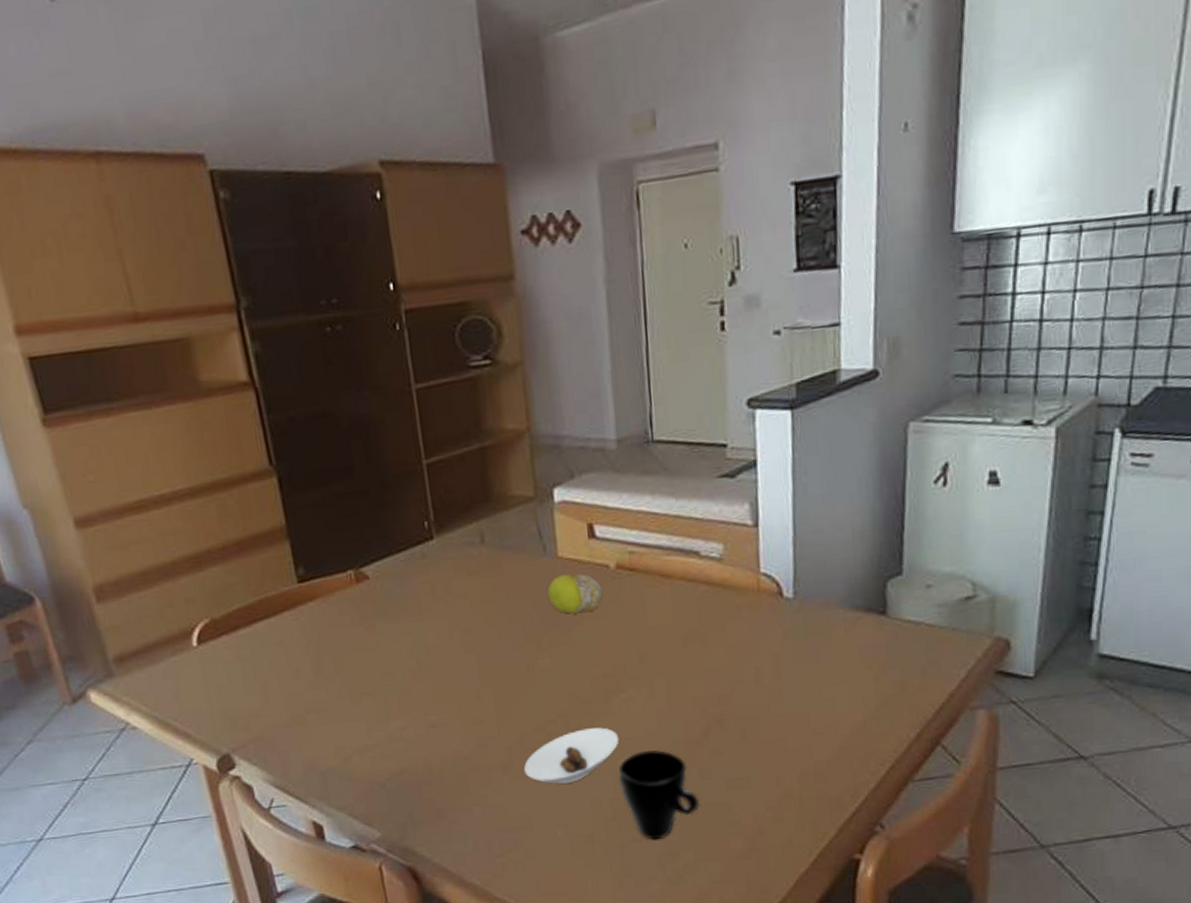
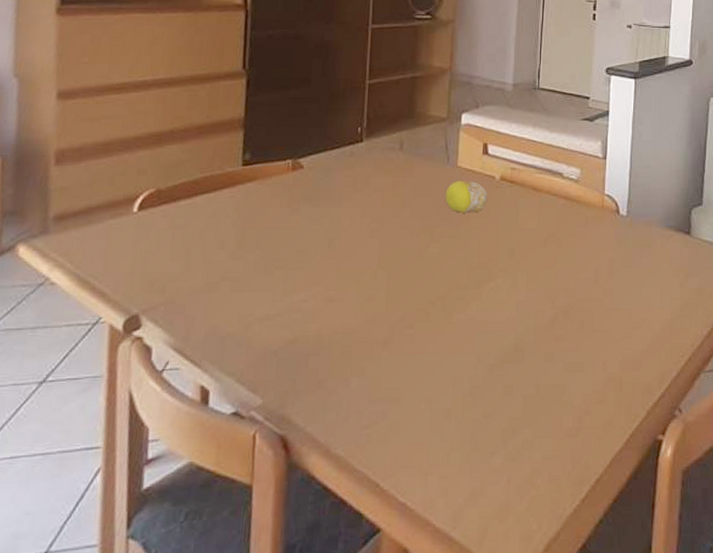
saucer: present [523,727,620,784] -> none [401,311,484,360]
cup: present [618,750,700,840] -> none [479,334,542,416]

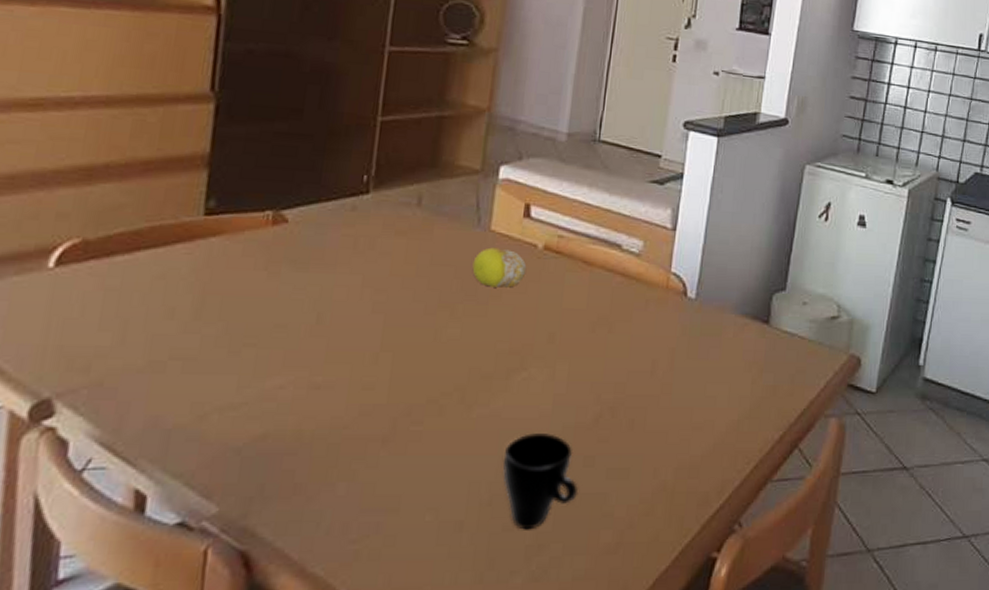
cup: none [479,334,542,416] -> present [503,433,579,530]

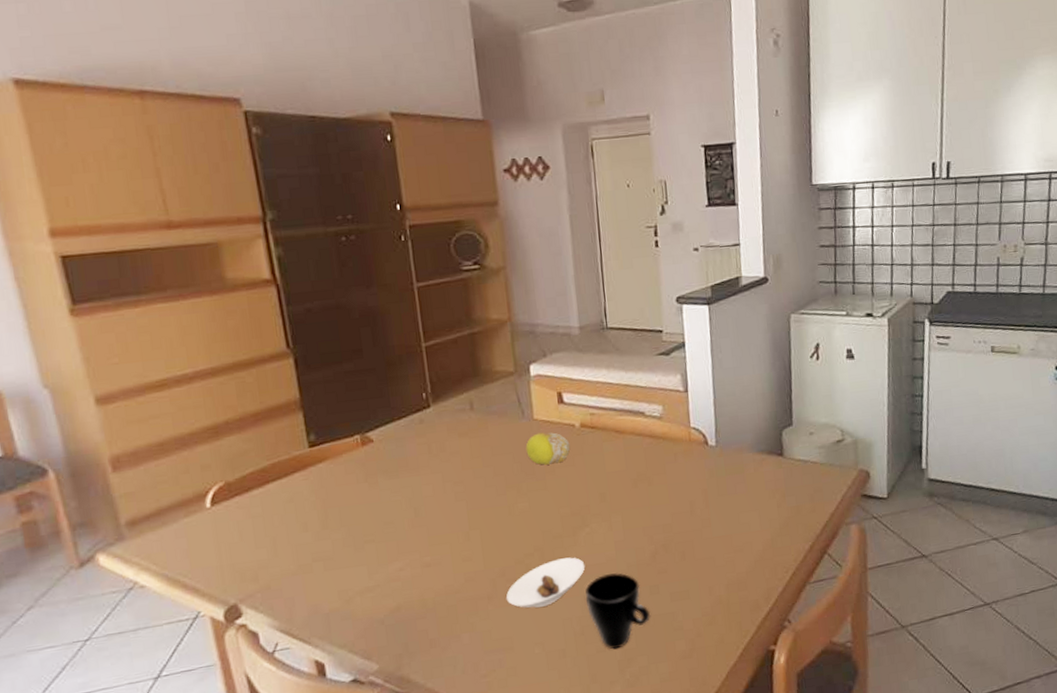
saucer: none [404,405,512,462] -> present [506,557,585,608]

